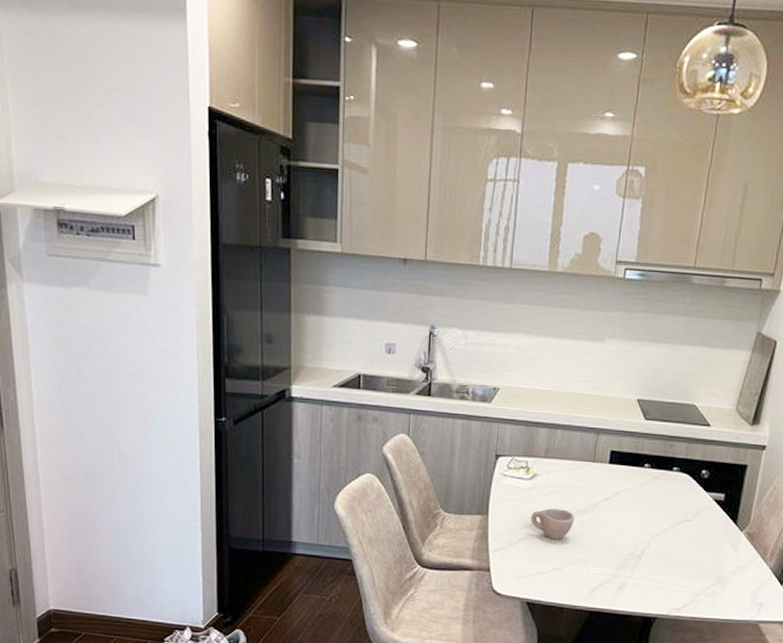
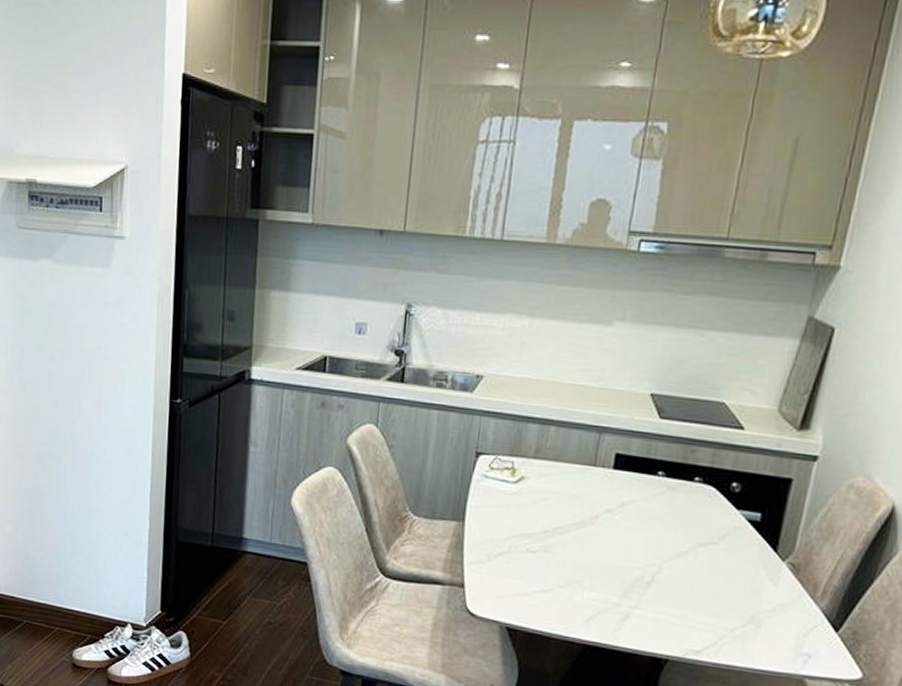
cup: present [530,508,575,540] -> none [514,518,569,557]

